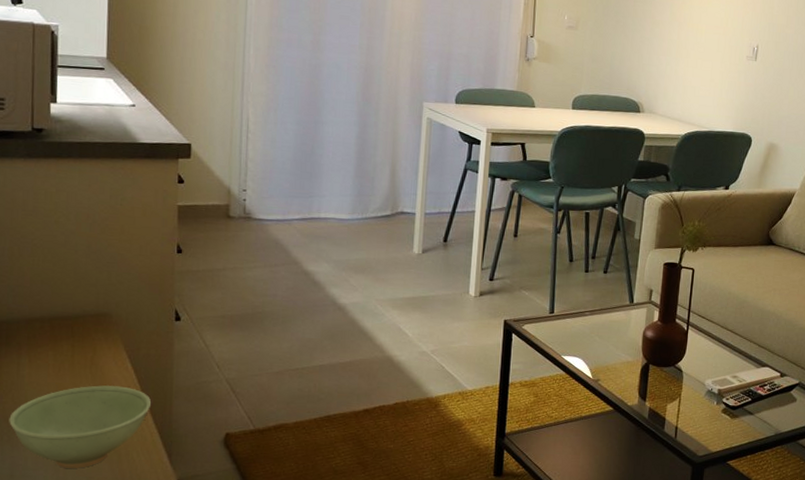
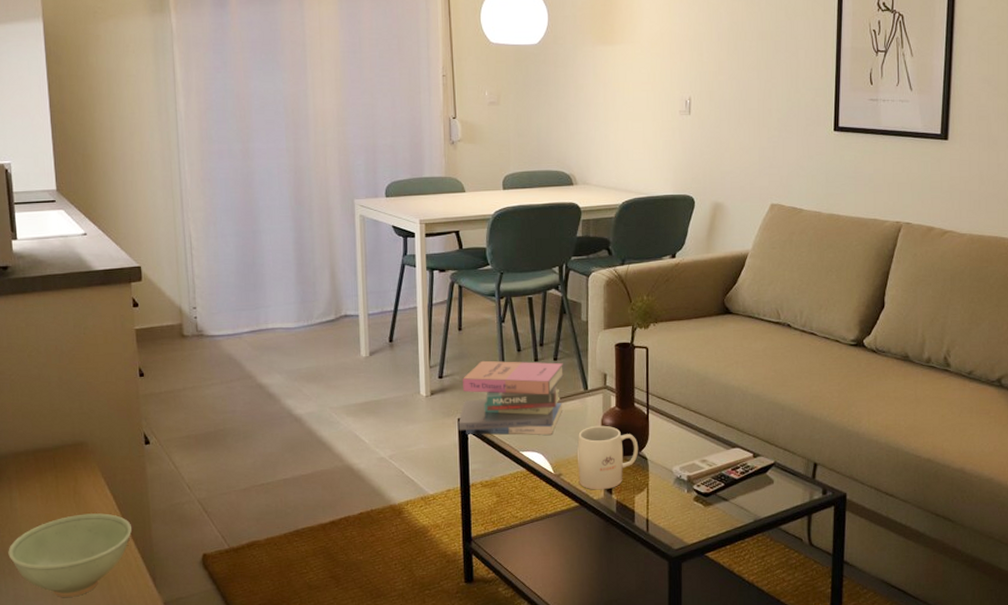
books: none [504,267,612,342] -> present [458,360,564,435]
mug: none [615,337,676,397] -> present [576,425,639,490]

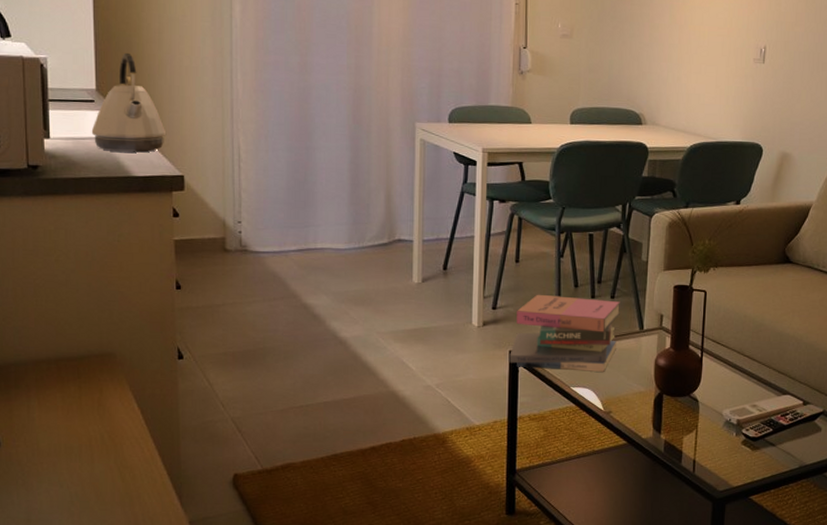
bowl: present [8,513,133,597] -> none [22,427,160,512]
kettle: none [54,152,123,248] -> present [91,52,167,153]
mug: present [576,425,639,490] -> none [627,365,691,429]

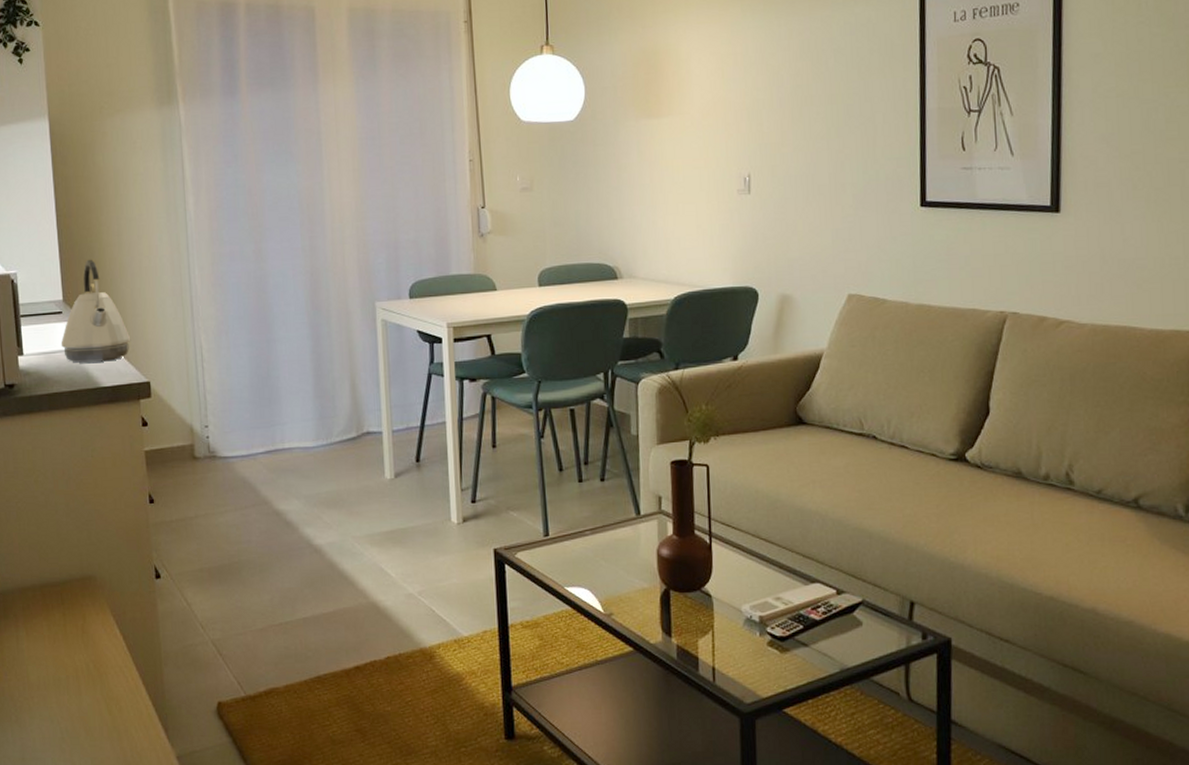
books: present [509,294,620,372] -> none [494,482,612,568]

